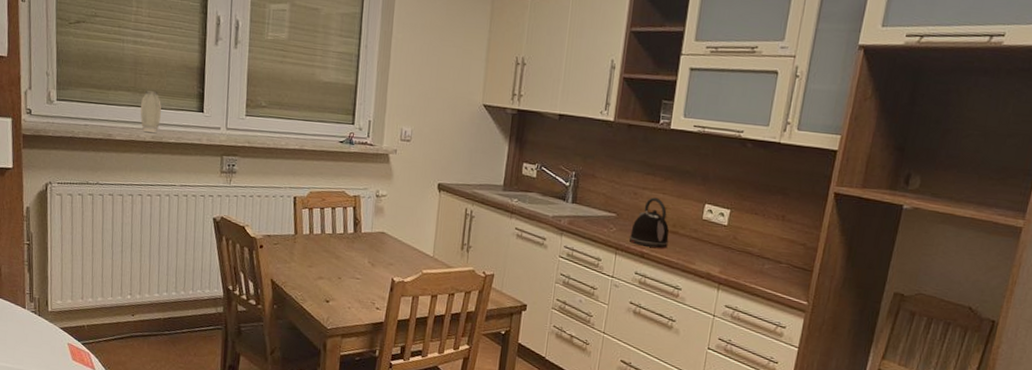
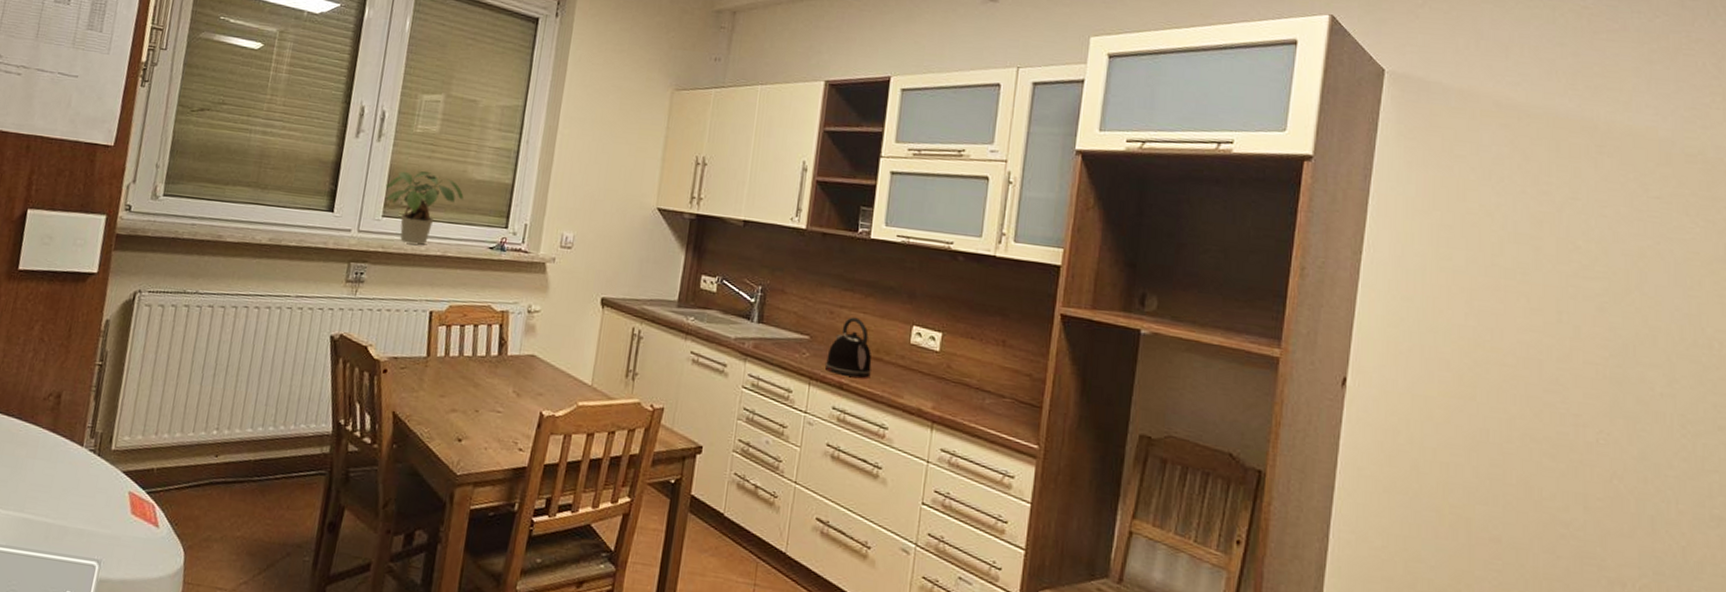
vase: present [140,90,162,133] -> none [258,186,286,235]
potted plant: none [246,74,314,141] -> present [385,170,464,245]

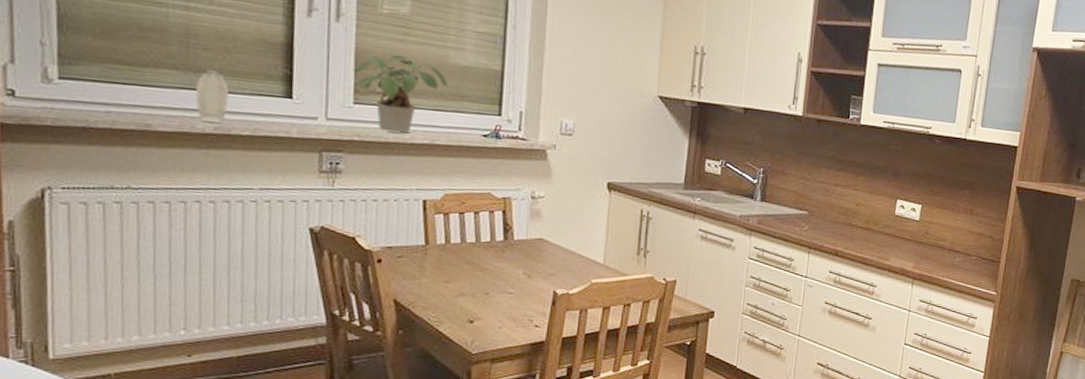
vase: none [258,186,286,235] -> present [195,69,230,124]
kettle: present [824,317,872,379] -> none [822,193,863,246]

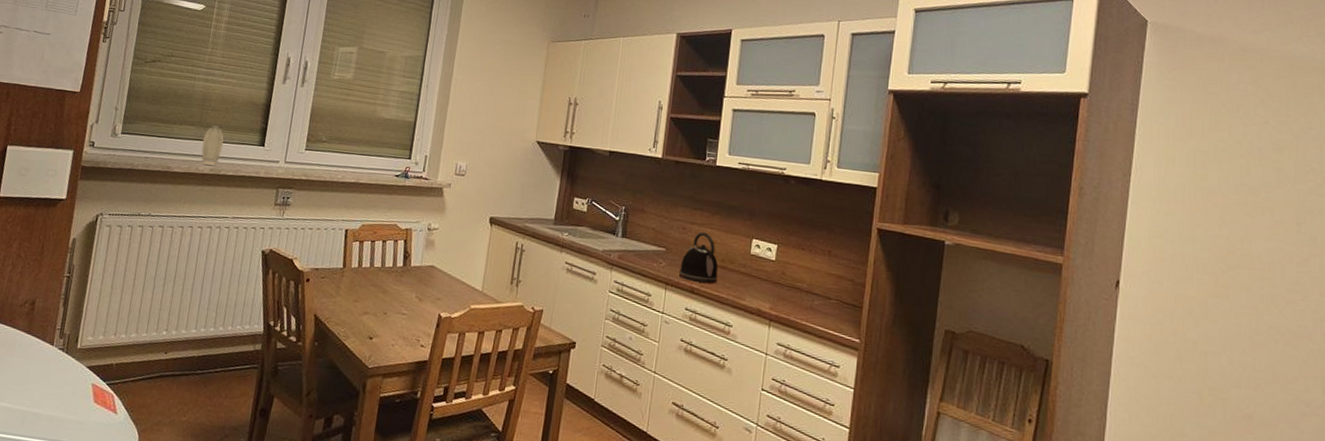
potted plant: present [353,55,448,134] -> none [308,111,374,174]
kettle: none [822,193,863,246] -> present [678,232,719,284]

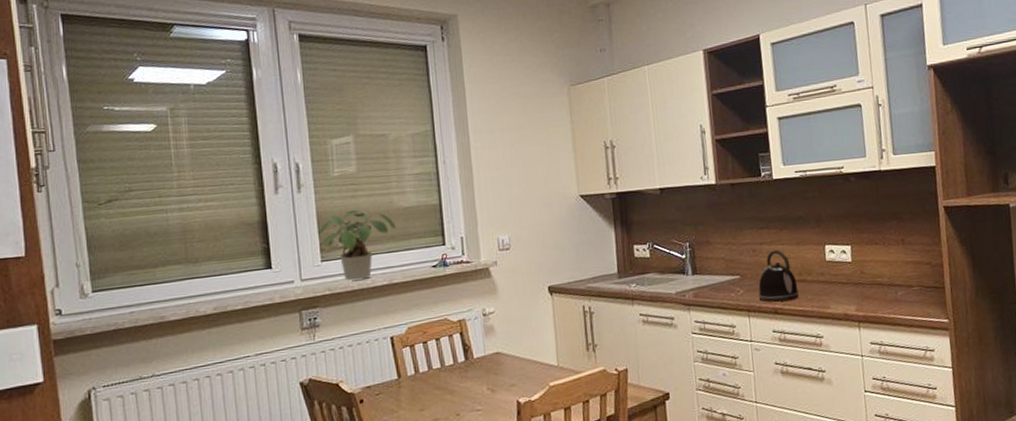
vase: present [201,125,224,166] -> none [195,257,222,305]
potted plant: none [308,111,374,174] -> present [317,209,396,281]

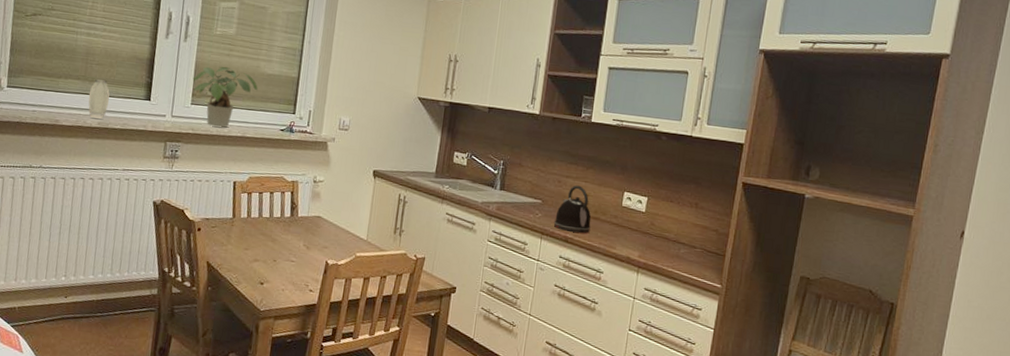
vase: none [195,257,222,305] -> present [88,79,110,120]

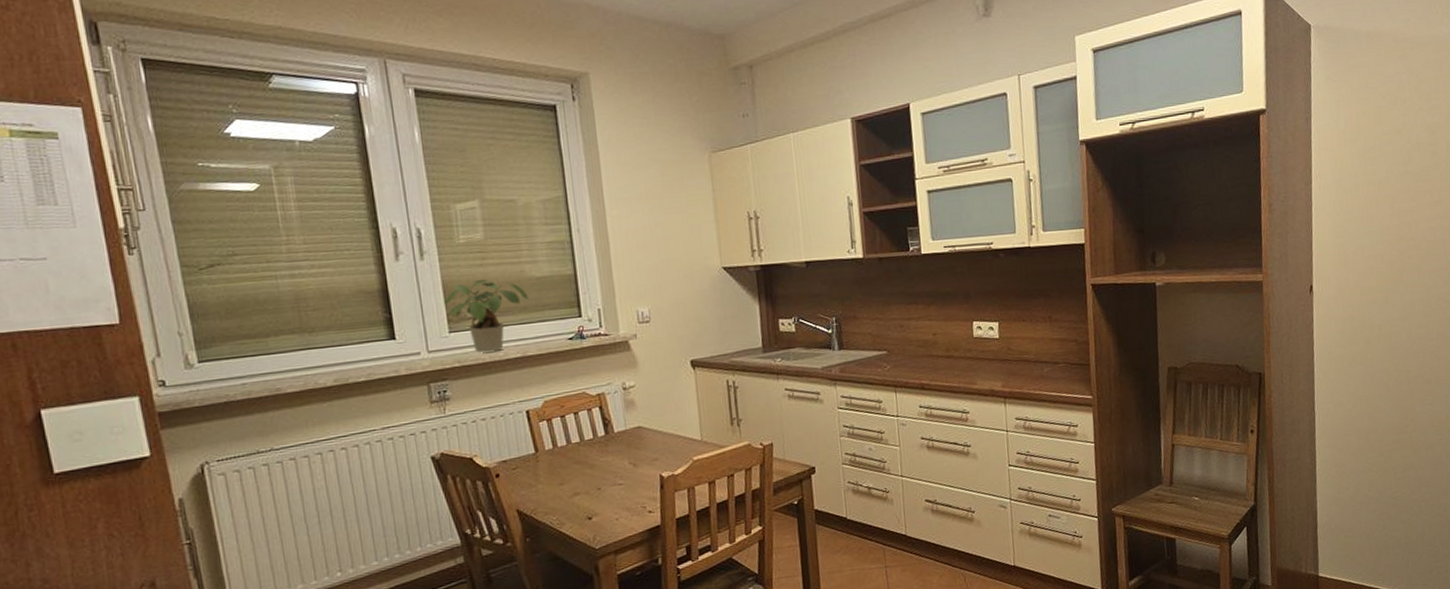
vase: present [88,79,110,120] -> none [312,327,342,377]
kettle: present [553,185,592,234] -> none [905,325,946,379]

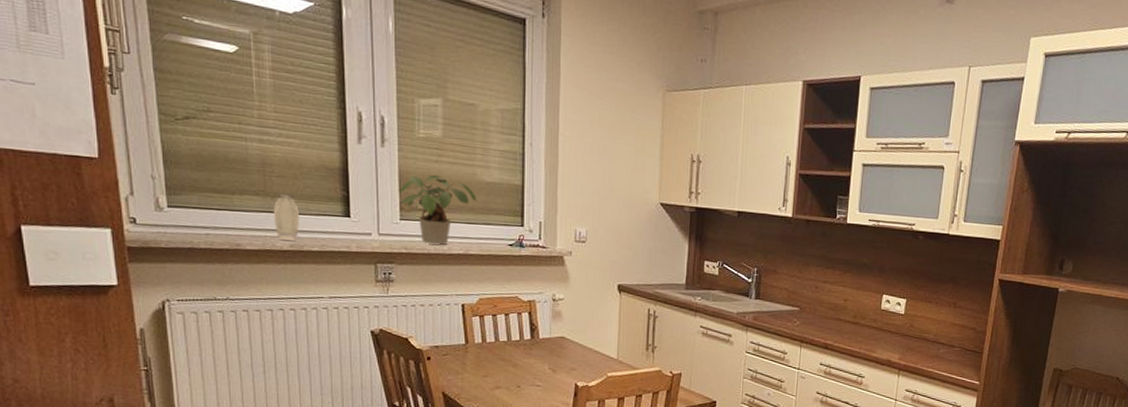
vase: none [312,327,342,377] -> present [273,194,300,242]

